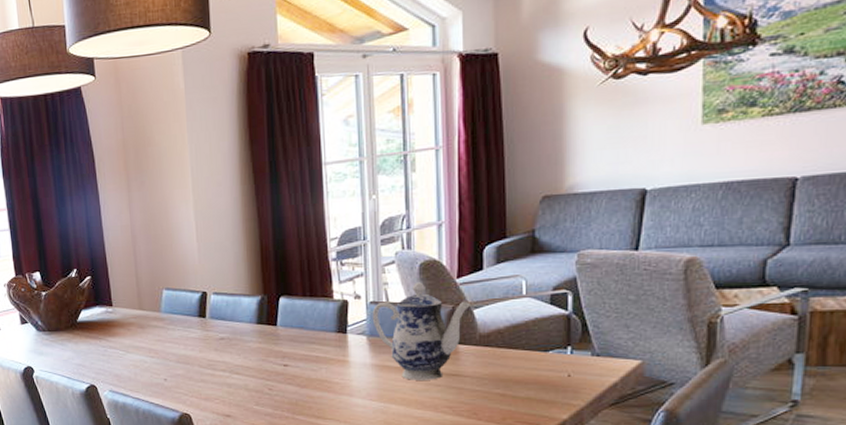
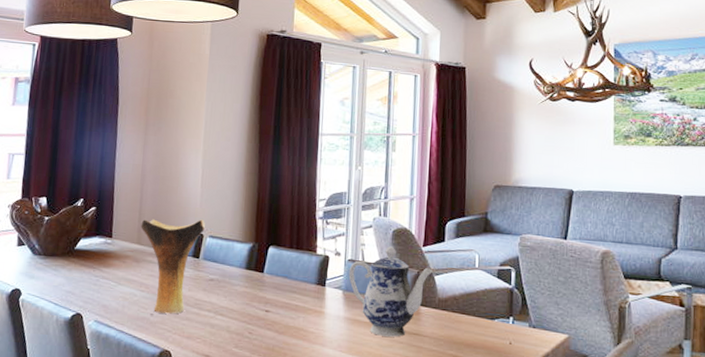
vase: none [139,276,207,377] -> present [141,219,205,314]

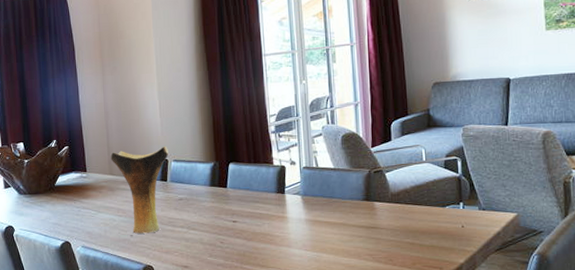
teapot: present [348,246,434,337] -> none [305,151,384,233]

